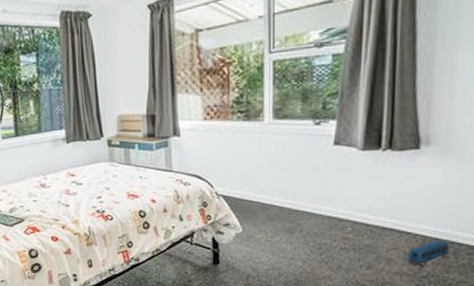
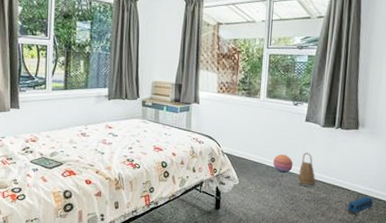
ball: none [289,190,319,220] -> present [273,154,293,177]
basket: none [328,186,355,231] -> present [298,152,316,187]

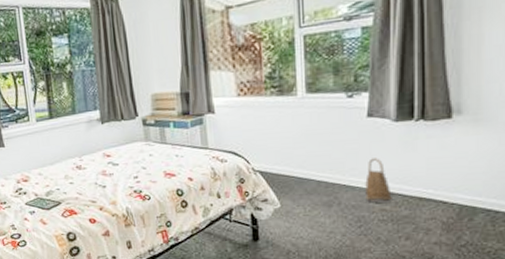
ball: present [273,154,293,177] -> none [326,163,355,193]
toy train: present [347,196,374,215] -> none [445,208,487,235]

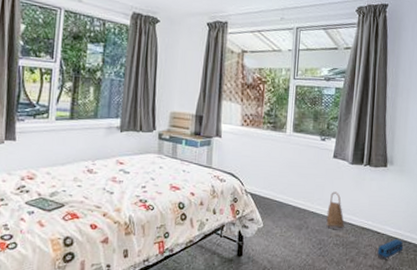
toy train: none [445,208,487,235] -> present [377,239,404,260]

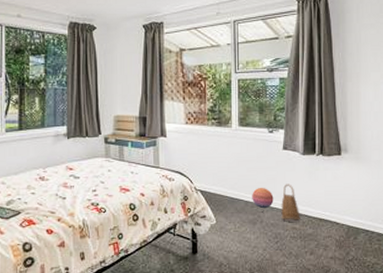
ball: none [300,193,321,219] -> present [252,187,274,213]
toy train: present [377,239,404,260] -> none [338,229,366,251]

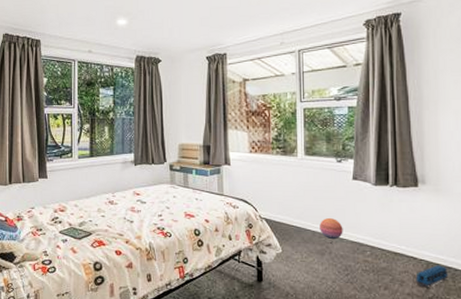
basket: present [281,184,300,222] -> none [351,215,373,254]
toy train: none [338,229,366,251] -> present [415,265,449,288]

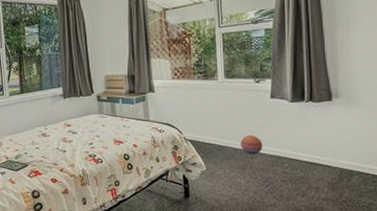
toy train: present [415,265,449,288] -> none [330,171,360,193]

